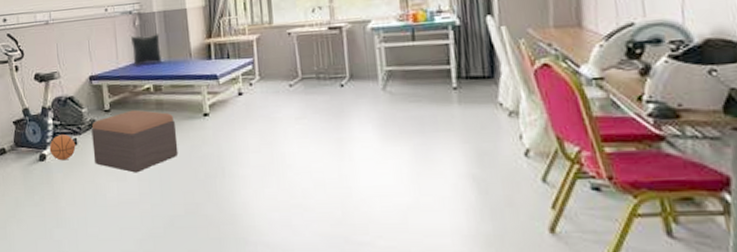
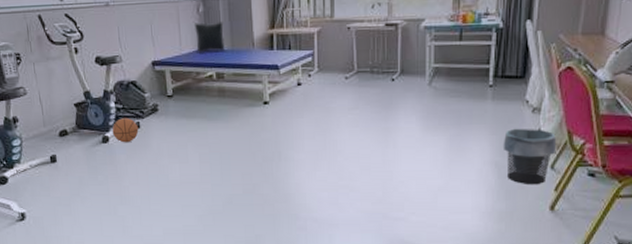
footstool: present [91,109,179,173] -> none [154,96,239,156]
trash bin: none [478,134,546,201] -> present [503,128,557,184]

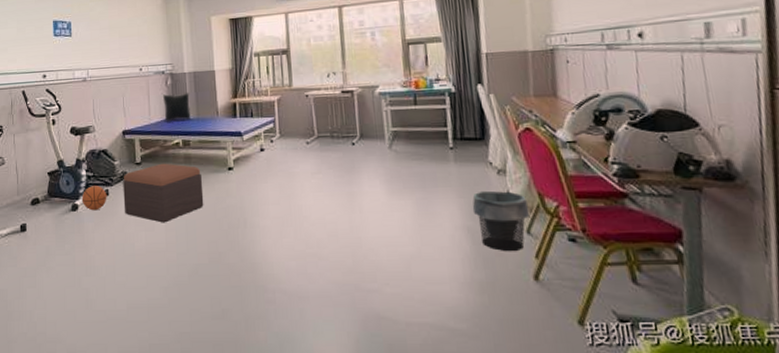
footstool: none [154,96,239,156] -> present [123,163,204,223]

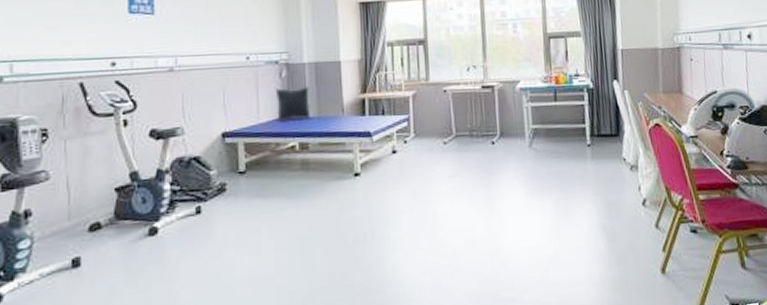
basketball: present [81,186,107,211] -> none [163,202,199,234]
footstool: present [123,163,204,223] -> none [221,170,325,243]
trash bin: present [472,190,530,251] -> none [607,186,658,247]

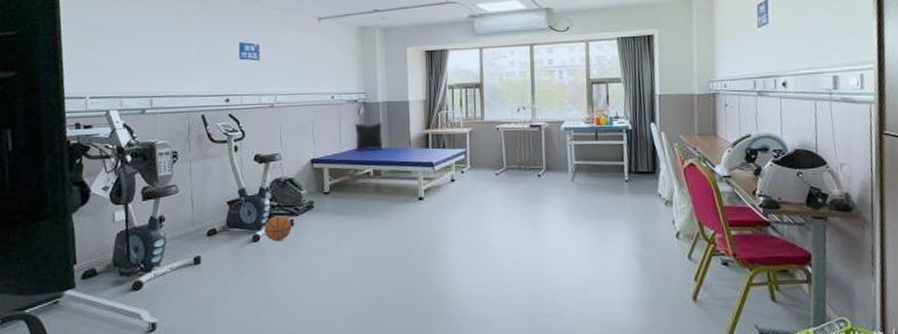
basketball: none [163,202,199,234] -> present [264,215,292,242]

